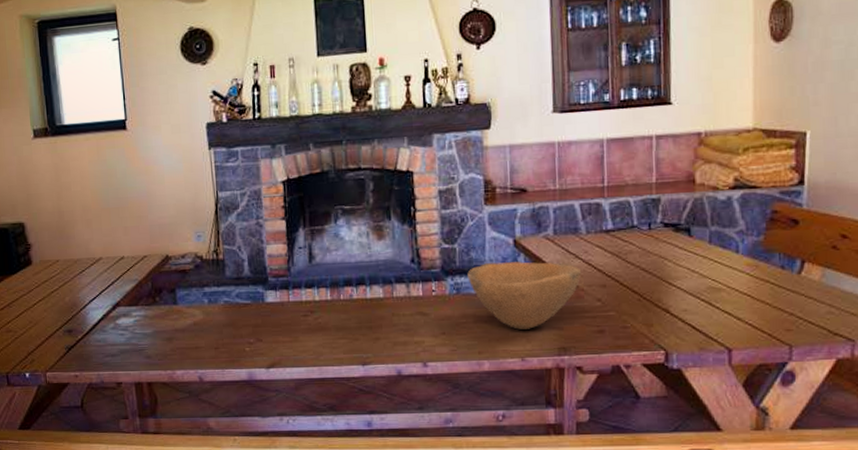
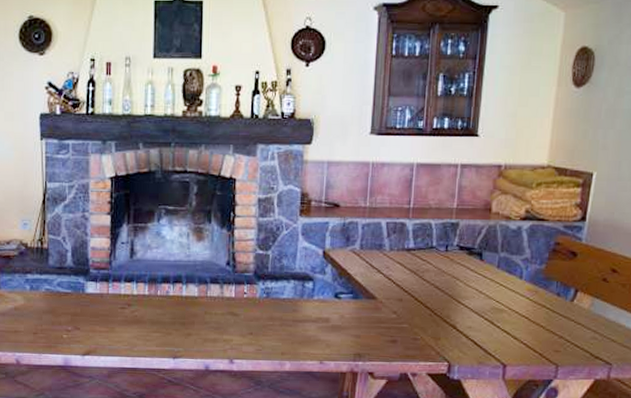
bowl: present [467,262,582,330] -> none [278,271,382,335]

